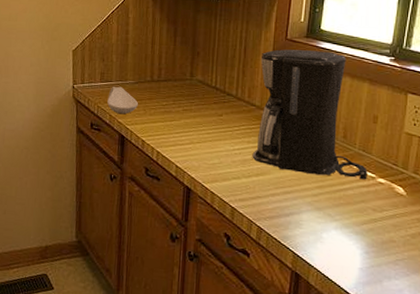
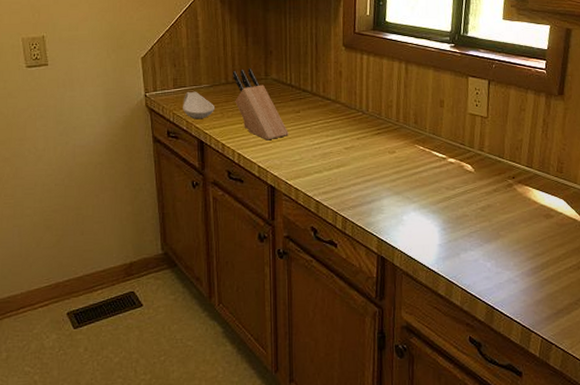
knife block: none [158,67,209,141] -> present [232,67,289,141]
coffee maker: present [252,49,367,180] -> none [331,42,439,161]

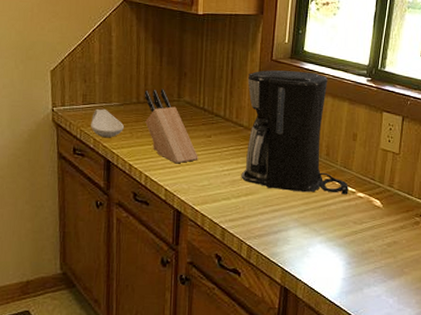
coffee maker: none [331,42,439,161] -> present [241,70,348,195]

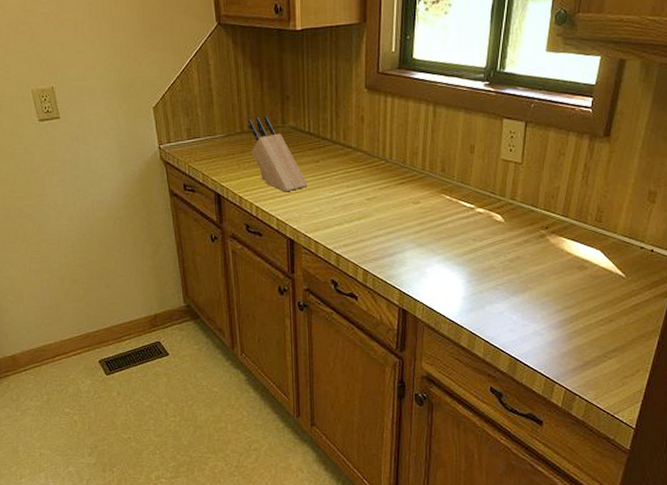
spoon rest: present [91,108,124,138] -> none [198,142,230,172]
coffee maker: present [241,70,348,195] -> none [352,82,467,212]

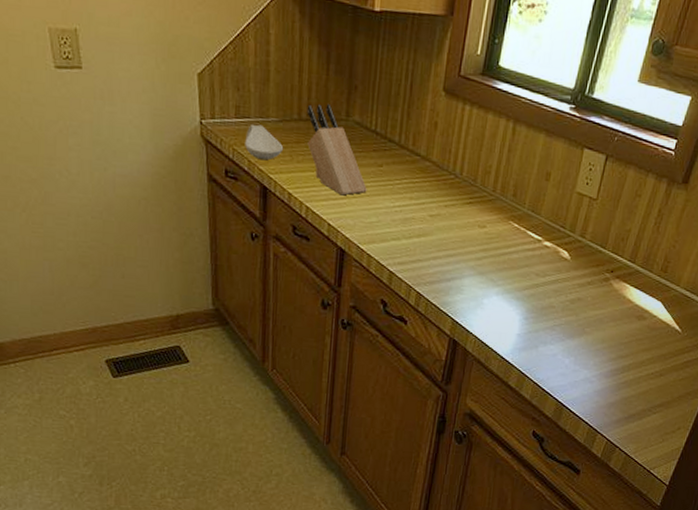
spoon rest: none [198,142,230,172] -> present [245,124,283,161]

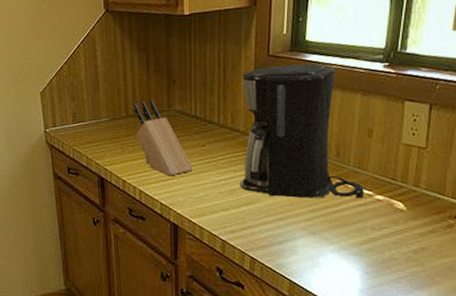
spoon rest: present [245,124,283,161] -> none [82,125,115,155]
coffee maker: none [414,88,535,243] -> present [240,64,364,199]

